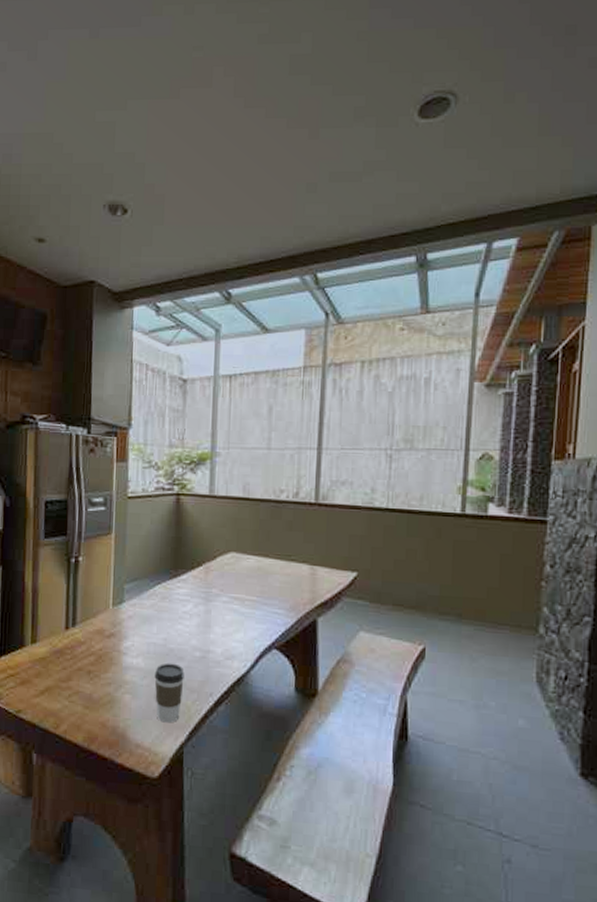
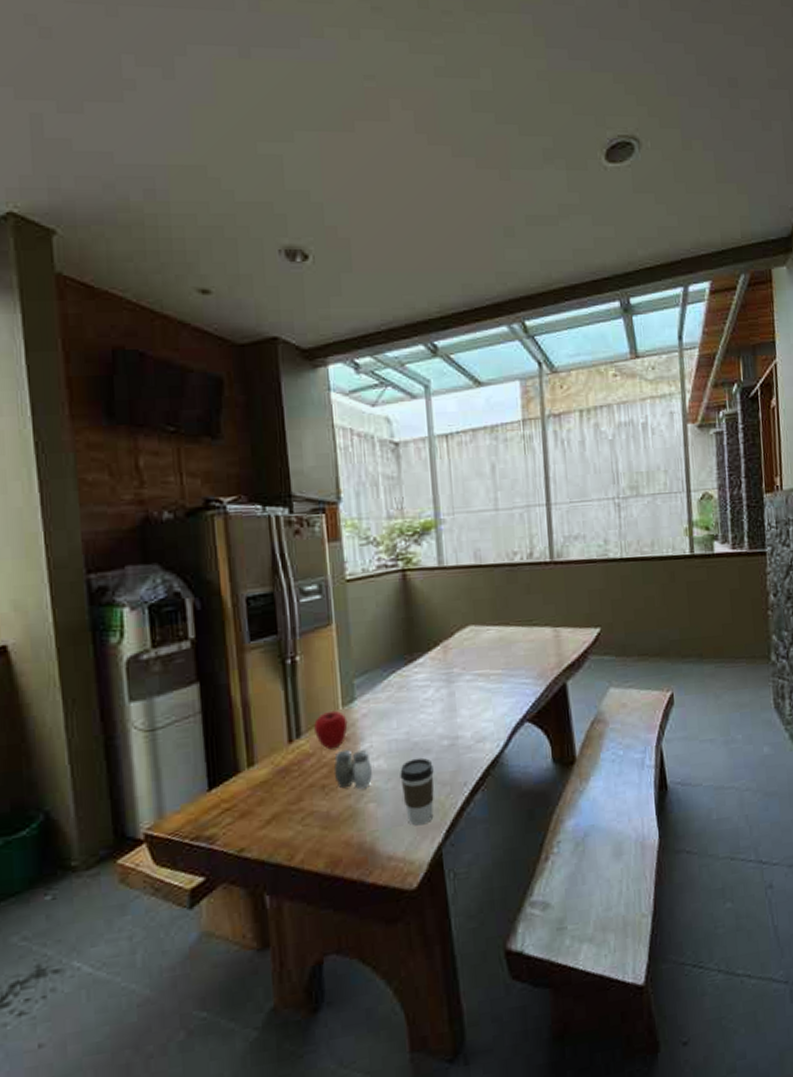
apple: none [86,609,116,642] -> present [313,711,348,750]
salt and pepper shaker: none [99,643,131,681] -> present [334,749,372,790]

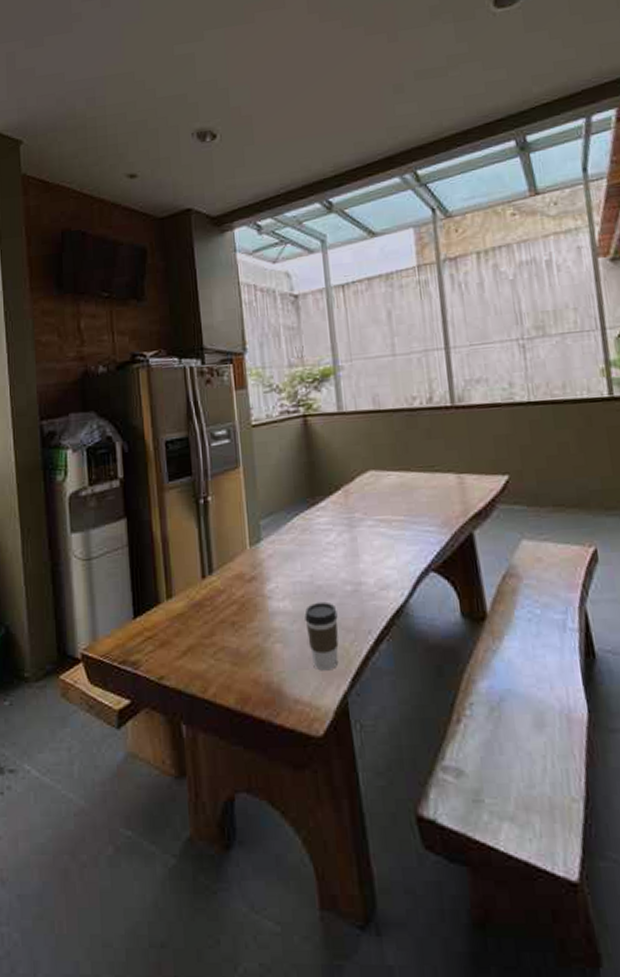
apple: present [313,711,348,750] -> none [223,551,255,588]
salt and pepper shaker: present [334,749,372,790] -> none [242,588,278,629]

